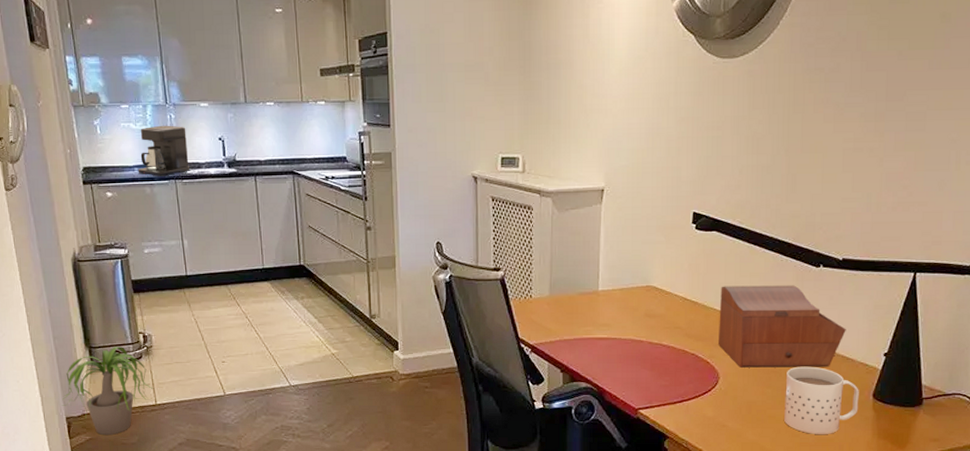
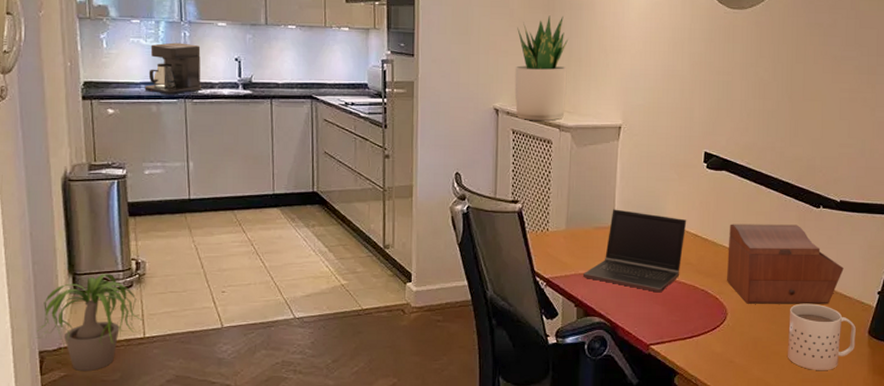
planter: none [492,77,547,187] -> present [514,15,569,121]
laptop computer: none [569,274,675,357] -> present [583,209,687,293]

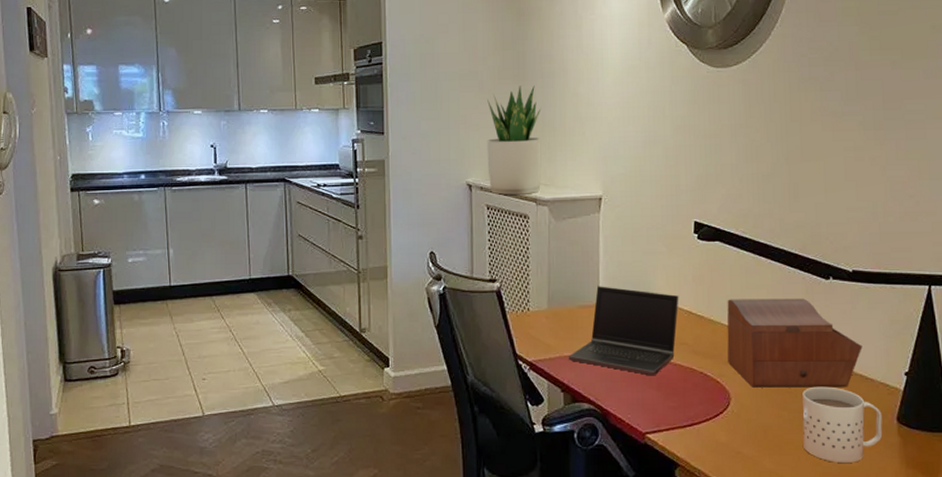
potted plant: present [35,274,143,371] -> none [29,362,128,460]
coffee maker: present [144,42,202,95] -> none [127,132,180,184]

